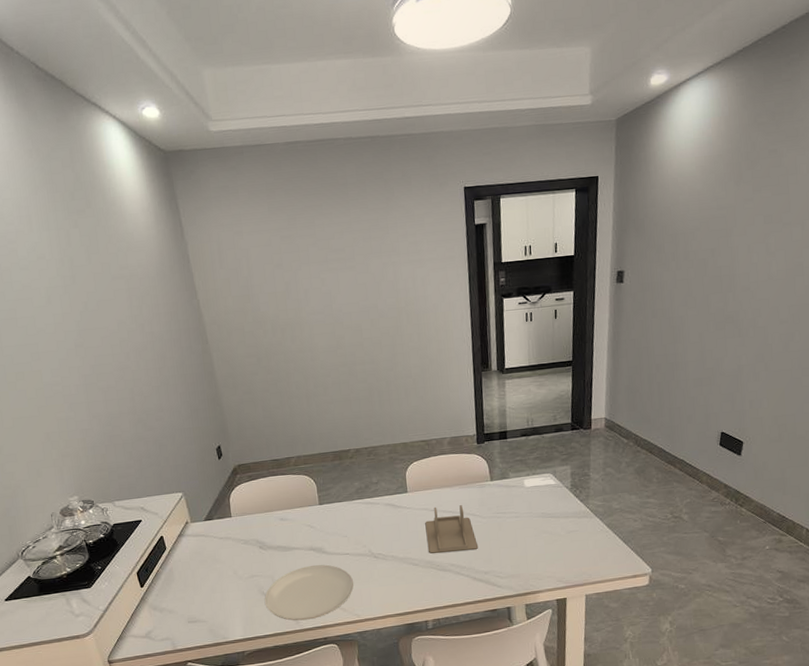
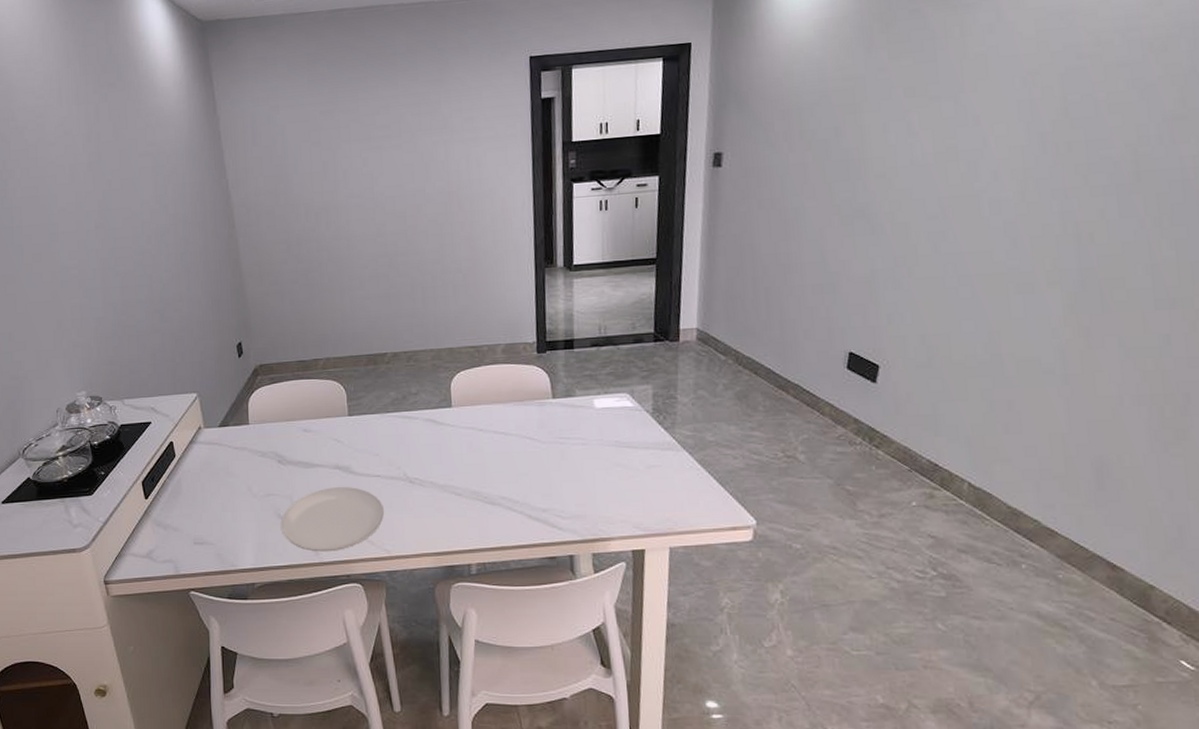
napkin holder: present [425,505,479,554] -> none [471,426,536,482]

